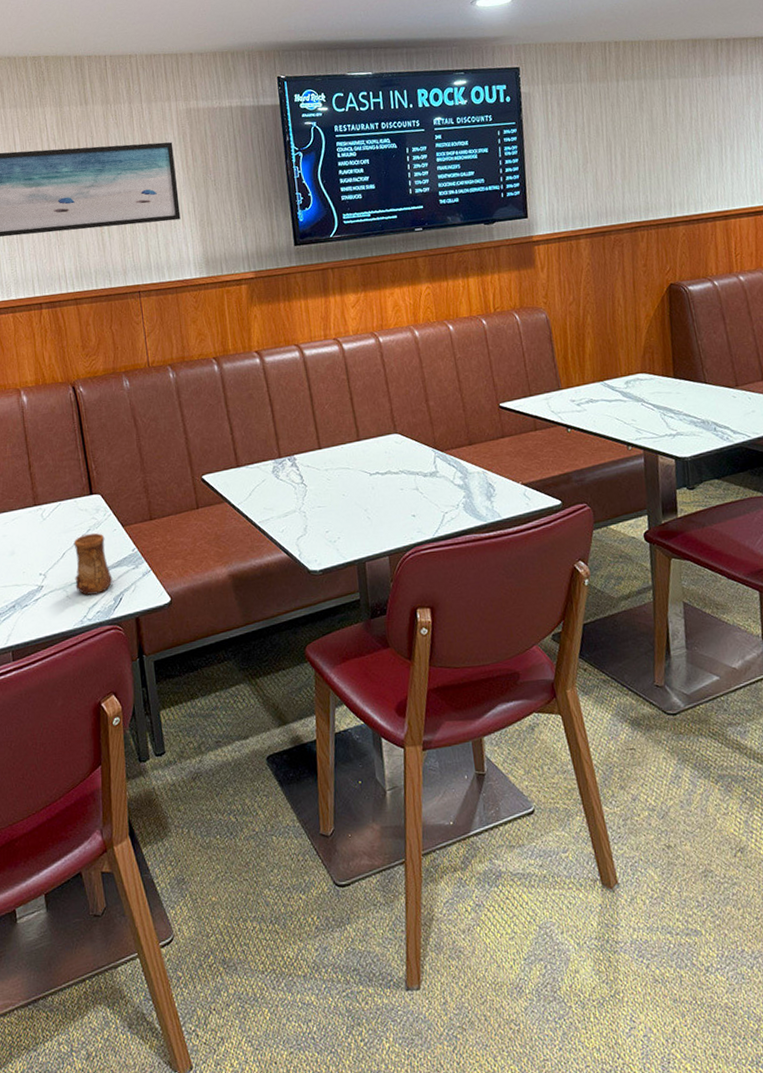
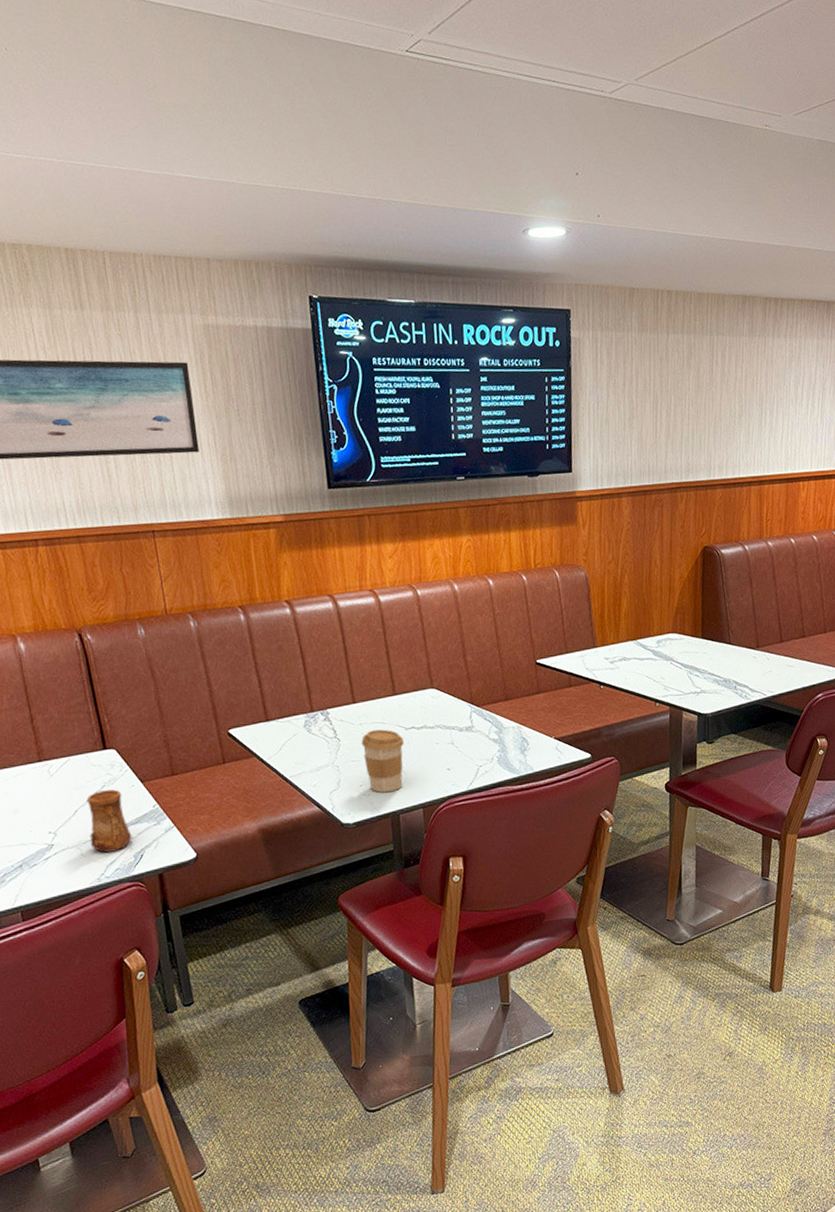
coffee cup: none [327,475,369,540] -> present [361,729,404,793]

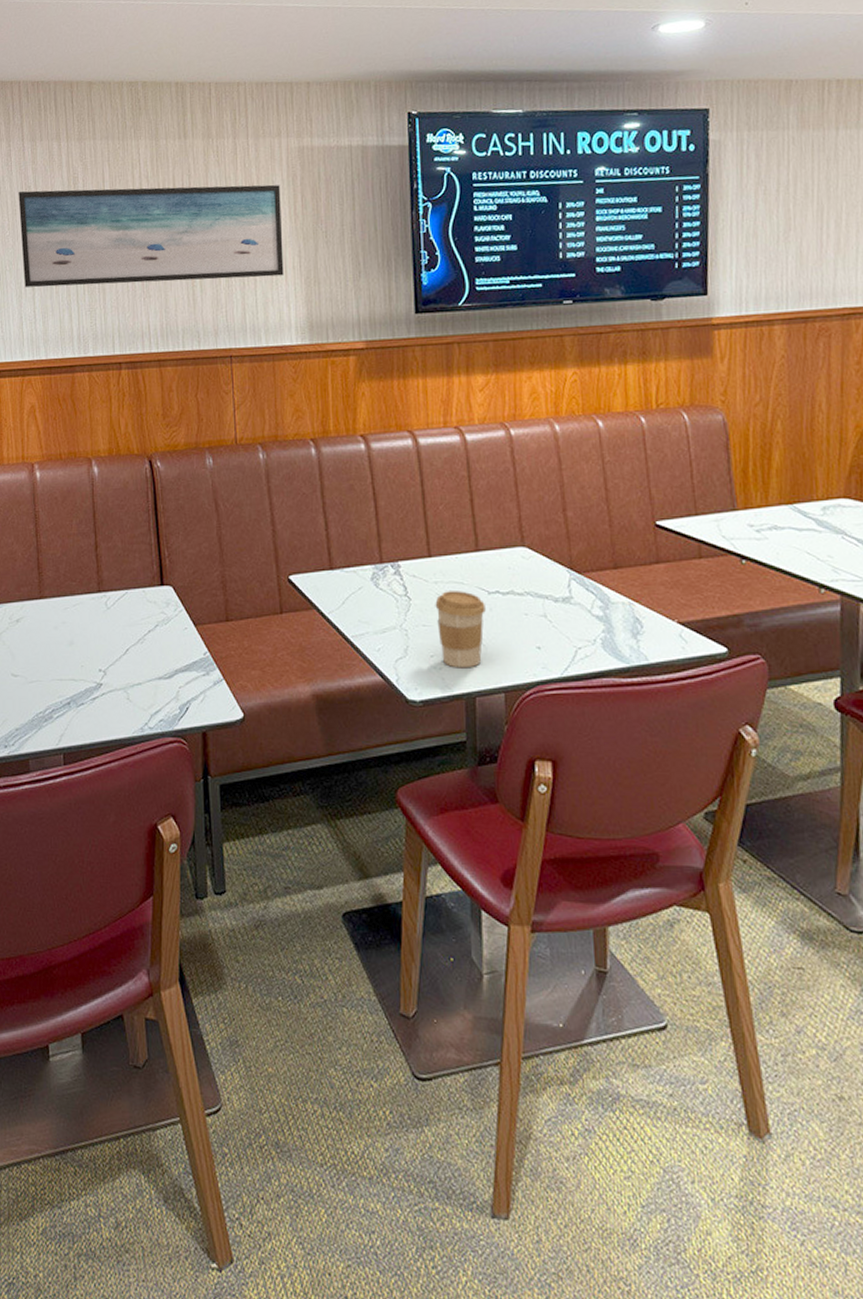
cup: present [86,789,133,853] -> none [137,630,180,700]

